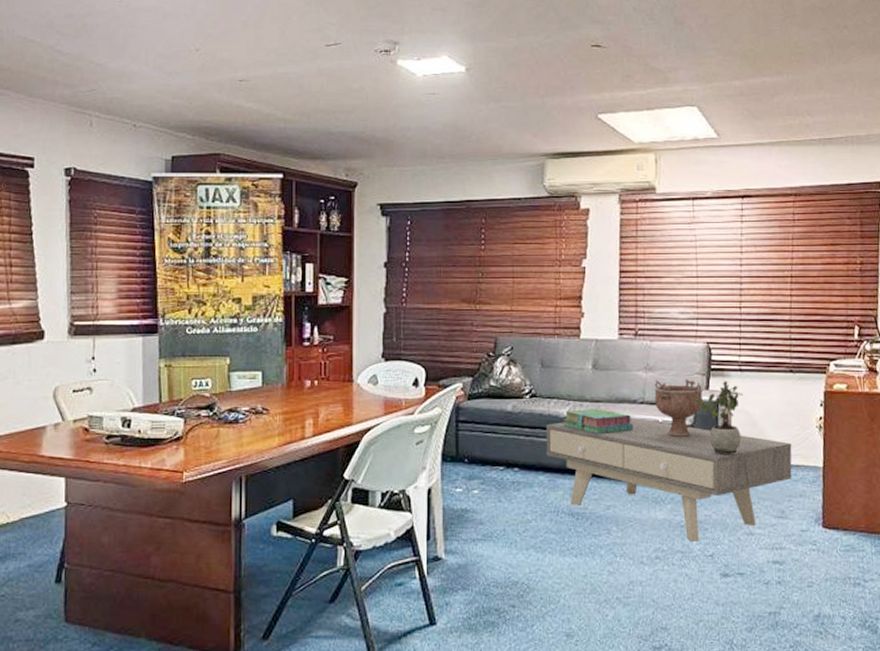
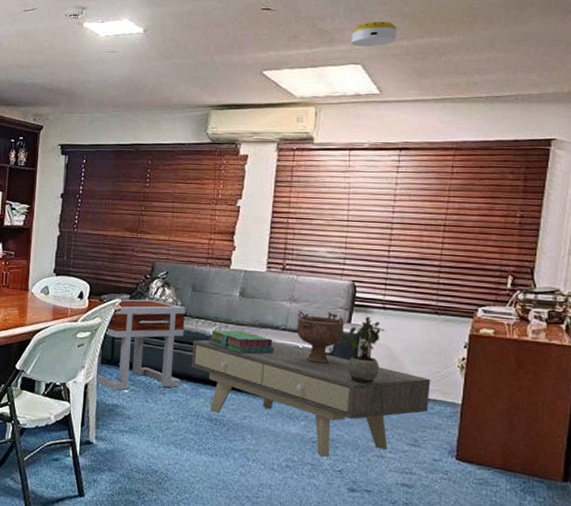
side table: none [439,380,536,492] -> present [95,299,186,391]
smoke detector: none [685,60,729,88] -> present [352,22,398,47]

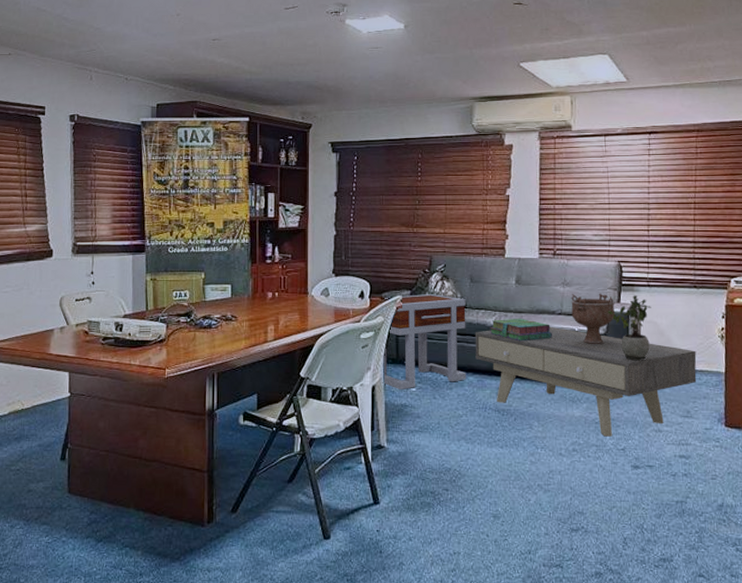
smoke detector: present [352,22,398,47] -> none [597,14,637,38]

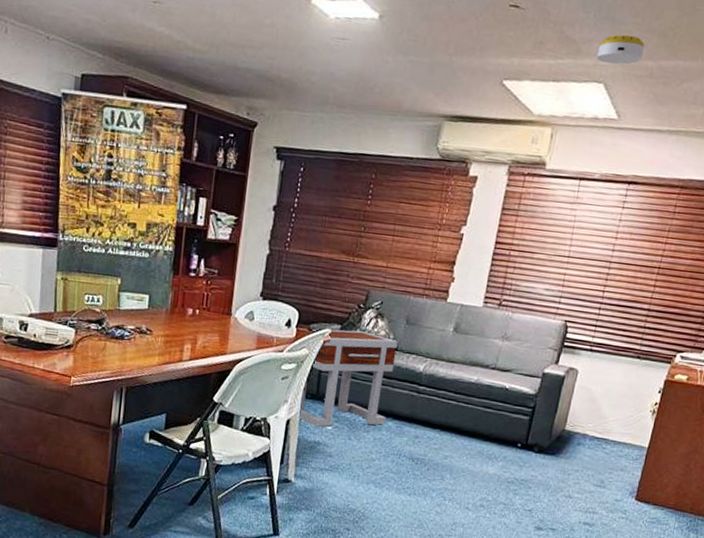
coffee table: present [475,326,697,437] -> none [398,376,624,497]
stack of books: present [490,318,552,342] -> none [417,366,482,393]
decorative bowl: present [571,293,616,344] -> none [505,348,553,405]
smoke detector: none [597,14,637,38] -> present [597,34,645,65]
potted plant: present [607,295,651,361] -> none [542,358,589,427]

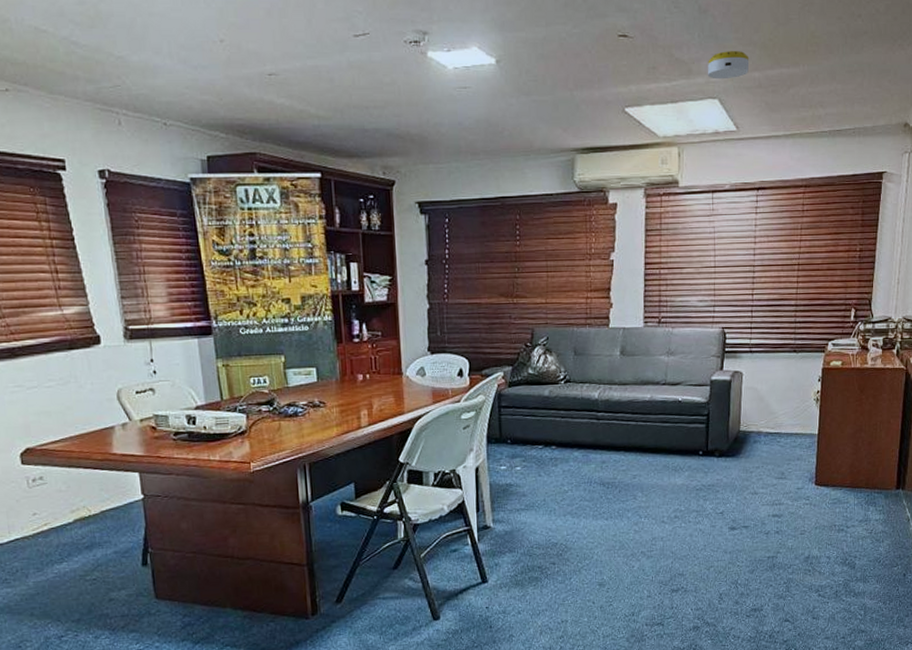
side table: present [298,328,398,427] -> none [485,368,571,469]

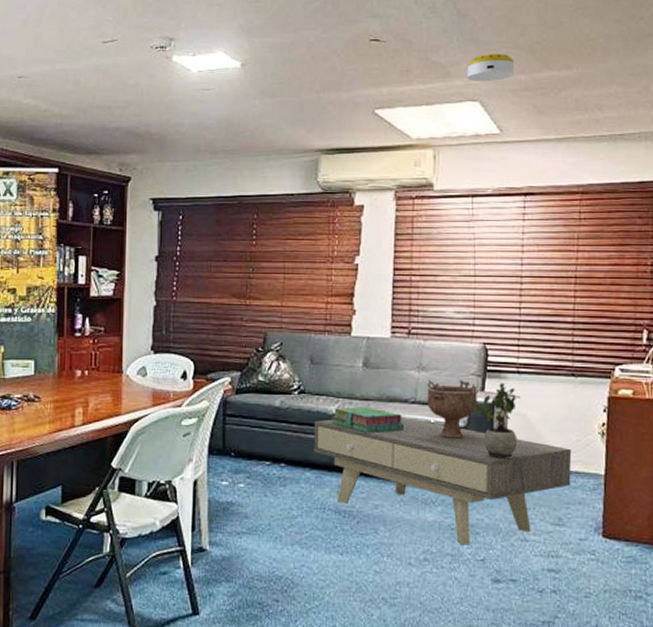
coffee table: none [579,397,793,502] -> present [314,416,572,545]
stack of books: none [594,390,656,414] -> present [332,406,404,434]
decorative bowl: none [675,361,718,413] -> present [427,379,479,439]
potted plant: none [710,362,752,428] -> present [469,383,521,459]

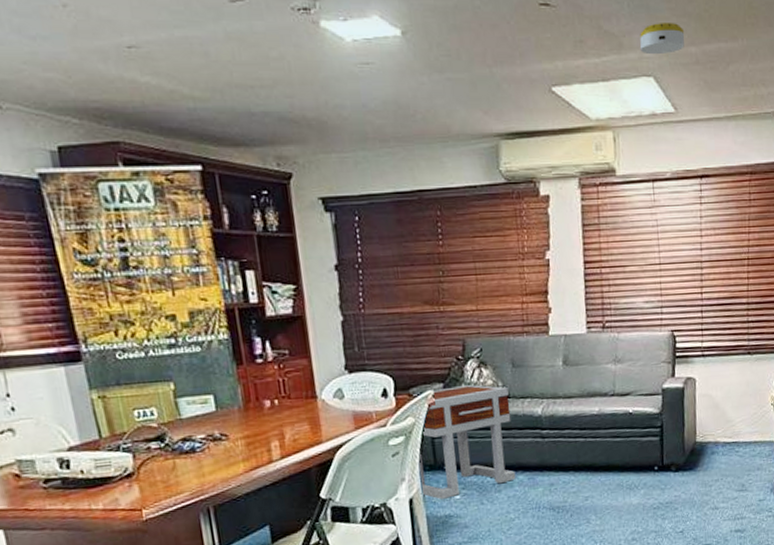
side table: none [205,375,304,485] -> present [413,384,516,499]
coffee table: present [314,416,572,545] -> none [521,410,751,521]
stack of books: present [332,406,404,434] -> none [538,403,606,431]
decorative bowl: present [427,379,479,439] -> none [623,368,670,426]
potted plant: present [469,383,521,459] -> none [662,367,706,439]

